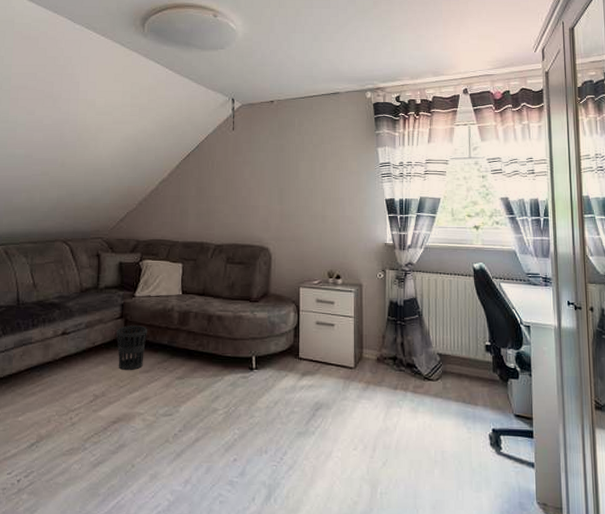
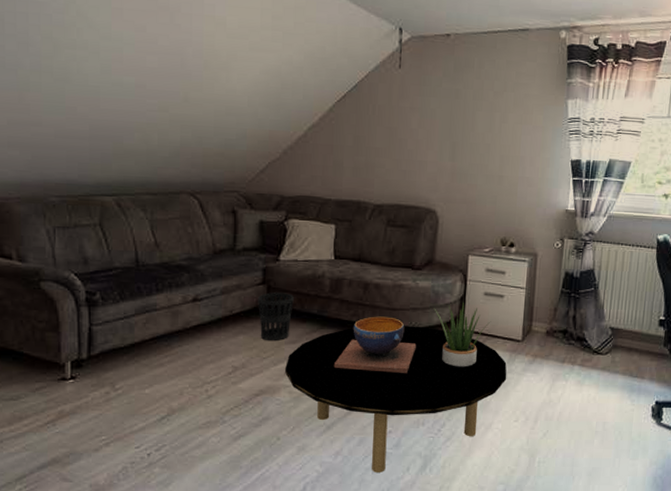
coffee table: none [138,354,343,502] -> present [284,326,507,472]
decorative bowl: none [182,346,257,401] -> present [333,316,417,373]
potted plant: none [272,331,324,396] -> present [435,302,491,369]

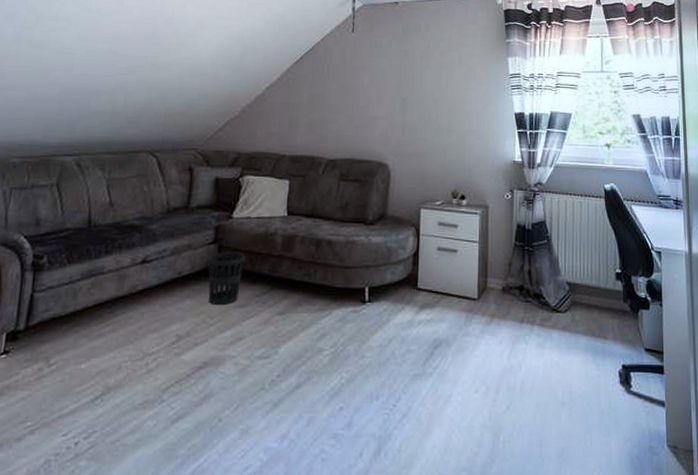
coffee table: present [284,326,507,472] -> none [230,285,464,460]
decorative bowl: present [333,316,417,373] -> none [282,275,370,339]
potted plant: present [435,302,491,369] -> none [388,258,446,332]

